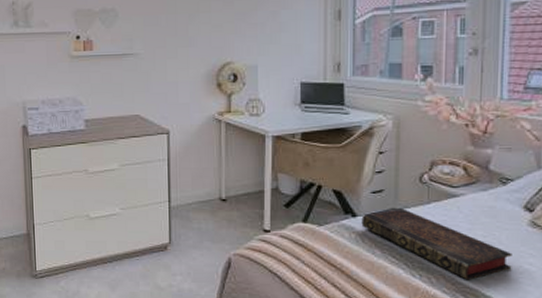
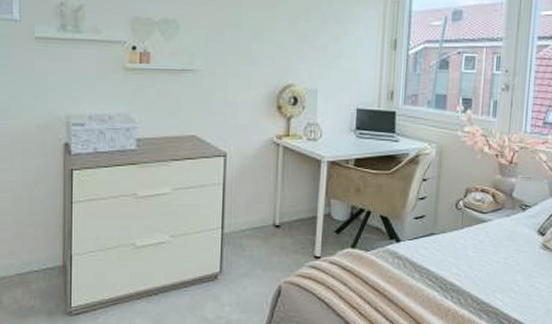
book: present [361,207,512,280] -> none [404,232,527,300]

